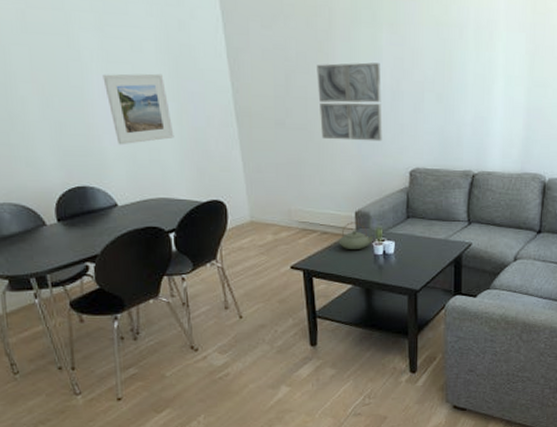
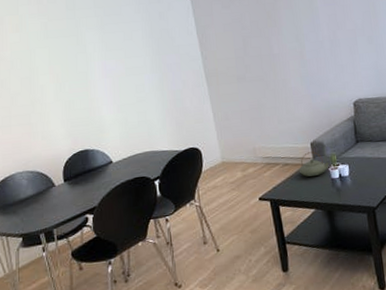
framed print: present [102,73,174,145] -> none [102,53,158,113]
wall art: present [317,62,383,142] -> none [267,20,327,86]

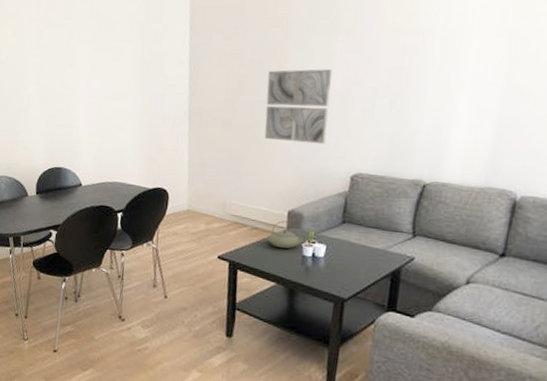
wall art: none [267,20,327,86] -> present [264,69,332,145]

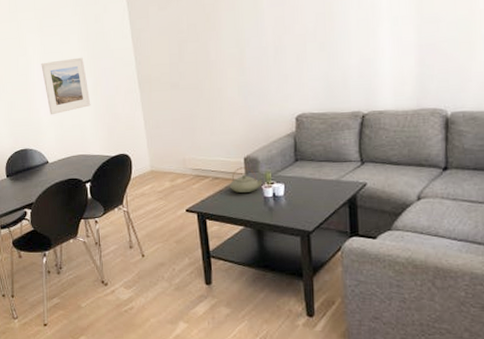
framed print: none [88,78,135,136] -> present [41,57,91,115]
wall art: present [264,69,332,145] -> none [205,24,268,95]

